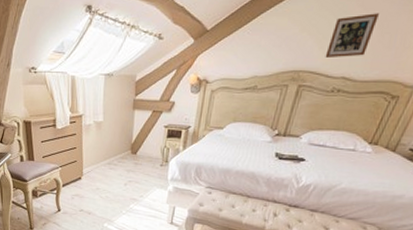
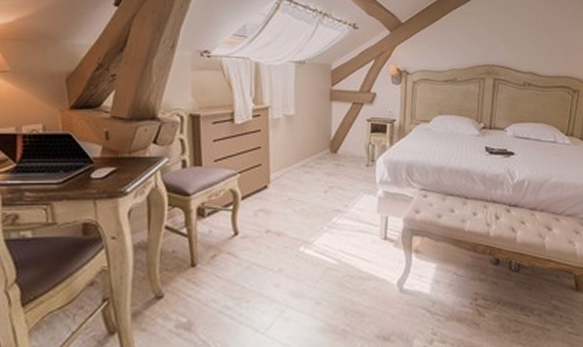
picture frame: present [325,13,379,57] -> none [511,18,546,55]

